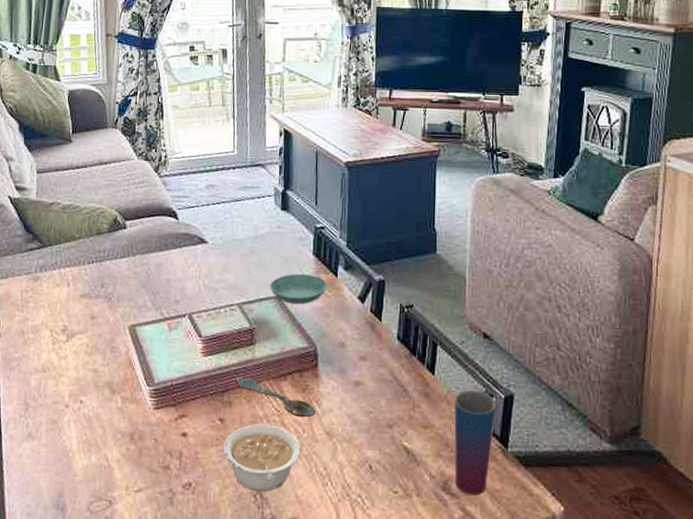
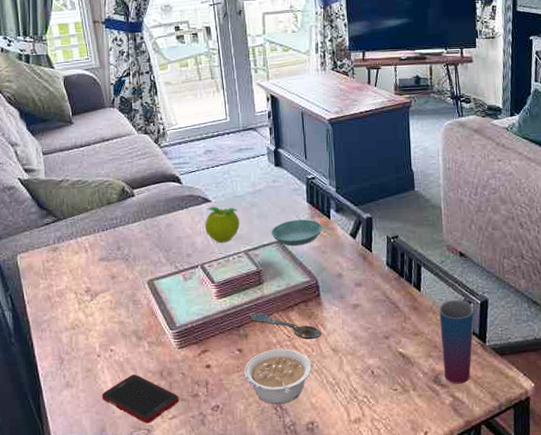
cell phone: none [64,433,148,494] -> present [101,375,179,424]
fruit: none [198,249,236,292] -> present [205,206,240,243]

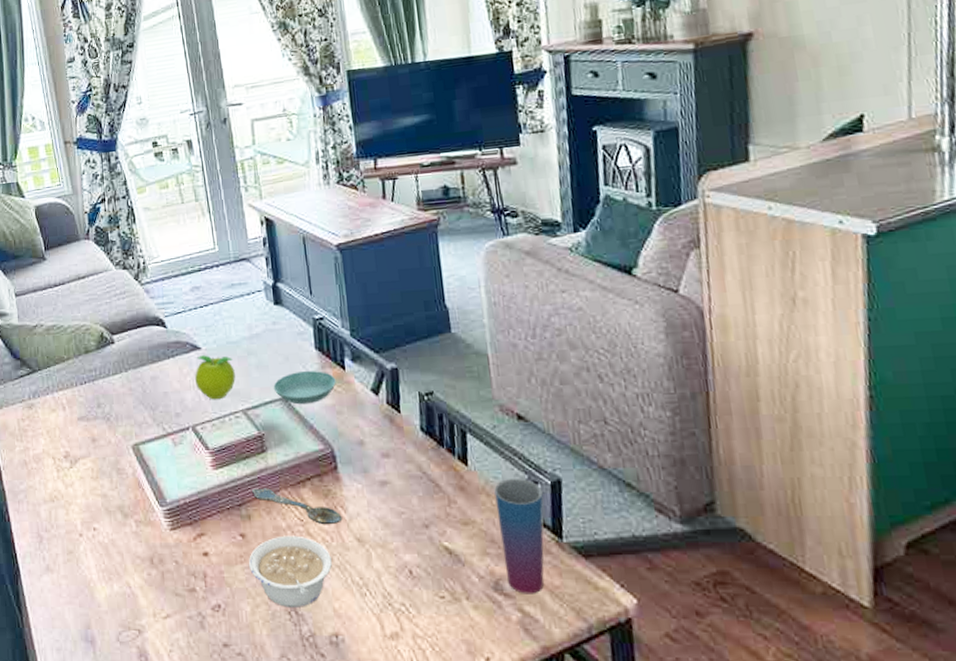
cell phone: present [101,375,179,424] -> none [85,560,173,622]

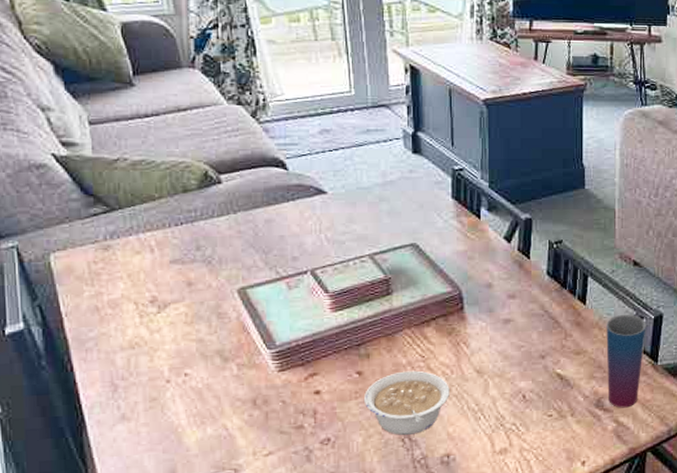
fruit: present [195,355,236,400] -> none [318,200,364,245]
spoon: present [252,488,343,525] -> none [373,328,464,360]
saucer: present [273,371,336,405] -> none [404,219,470,250]

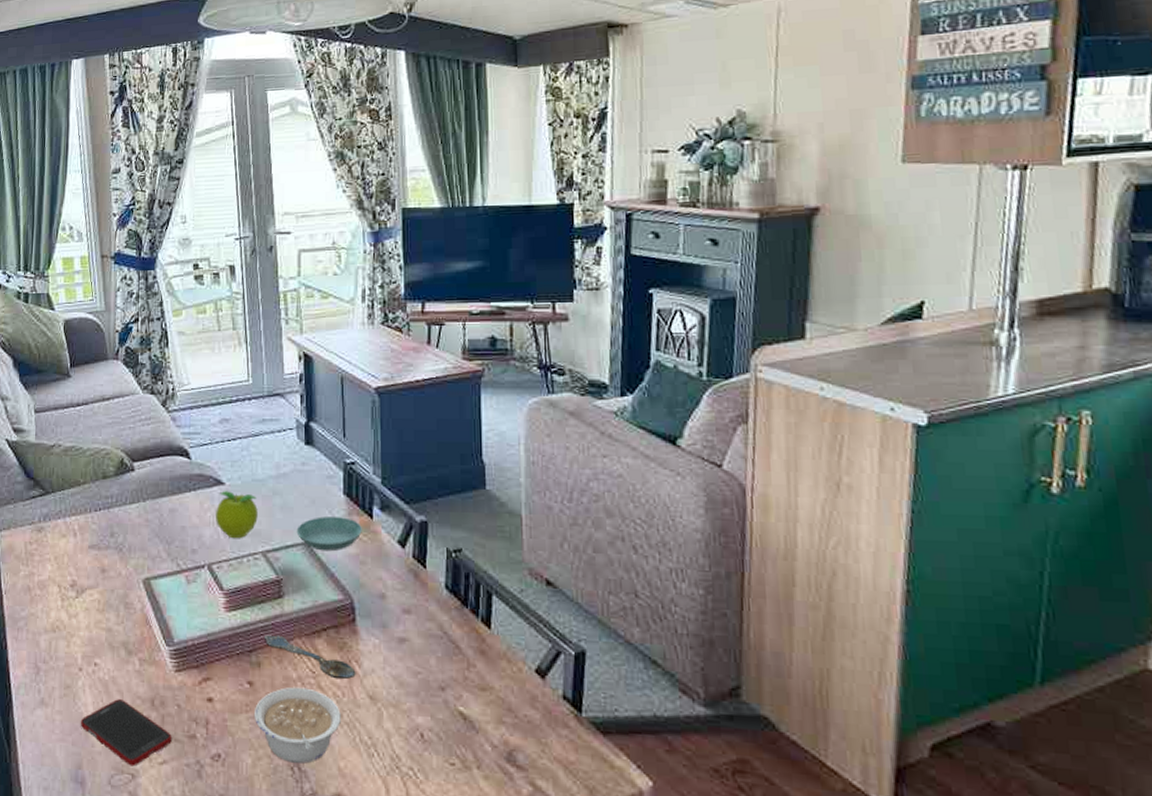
cell phone: none [171,404,277,462] -> present [80,699,172,767]
fruit: none [318,200,364,245] -> present [216,491,258,539]
spoon: none [373,328,464,360] -> present [265,634,356,680]
saucer: none [404,219,470,250] -> present [296,516,362,552]
cup: present [606,314,646,408] -> none [516,645,566,769]

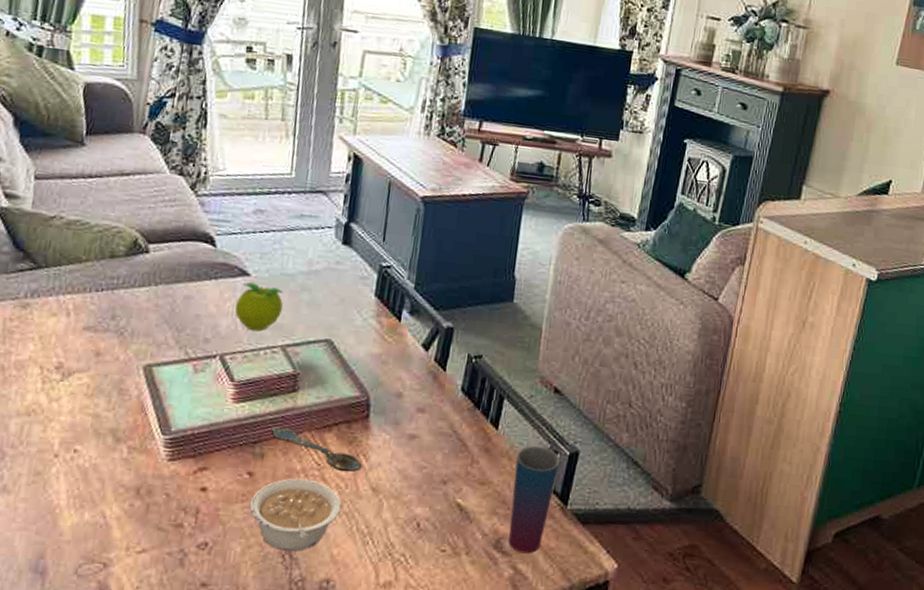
cell phone: present [80,699,172,767] -> none [48,487,156,556]
saucer: present [296,516,362,552] -> none [321,315,389,350]
cup: none [516,645,566,769] -> present [508,445,560,554]

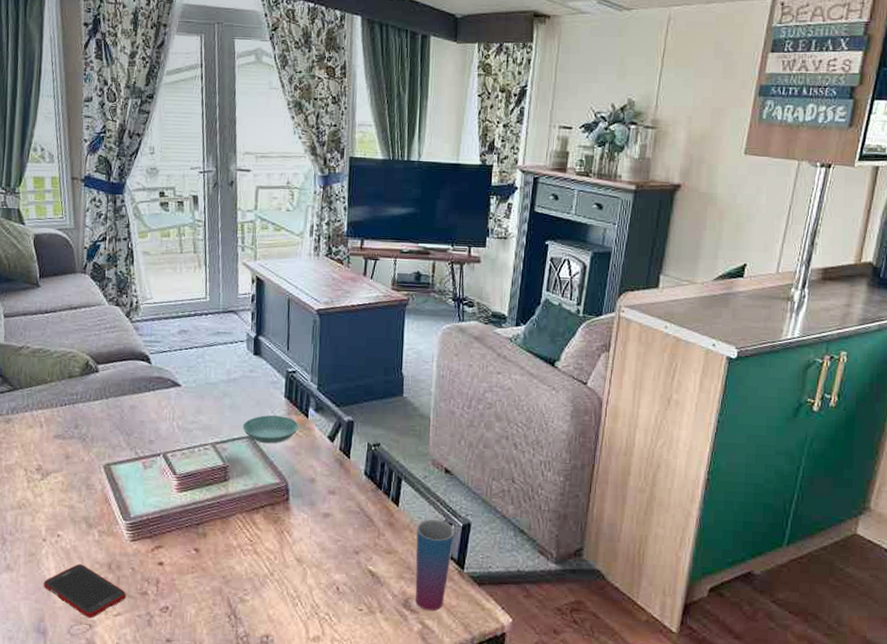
cell phone: none [48,487,156,556] -> present [43,564,126,618]
fruit: present [235,282,283,331] -> none [172,392,210,432]
legume: present [249,478,341,551] -> none [198,552,272,612]
spoon: present [272,427,362,472] -> none [211,511,287,547]
saucer: none [321,315,389,350] -> present [242,415,299,444]

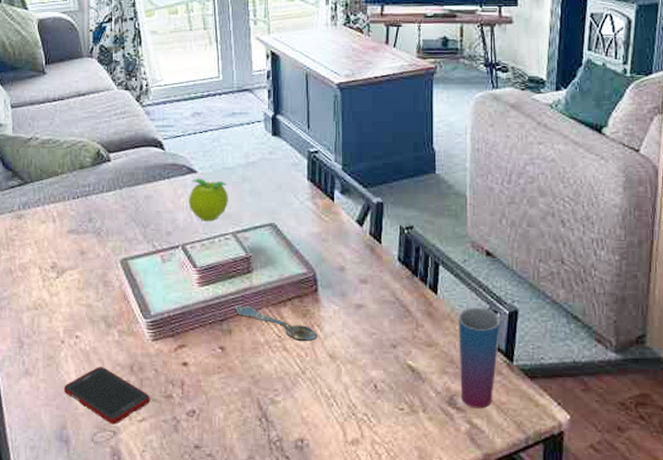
fruit: none [172,392,210,432] -> present [189,179,228,222]
spoon: none [211,511,287,547] -> present [235,305,318,342]
saucer: present [242,415,299,444] -> none [264,200,324,231]

